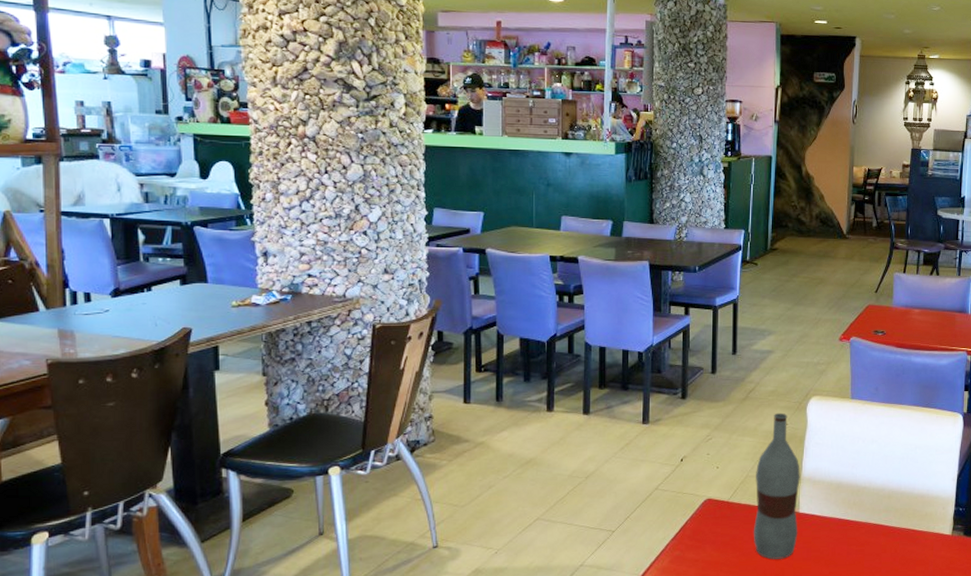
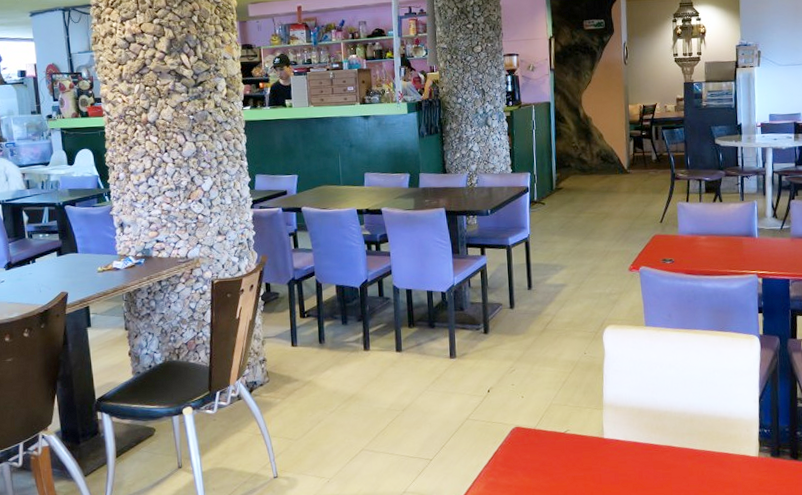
bottle: present [753,412,800,560] -> none [559,342,605,484]

